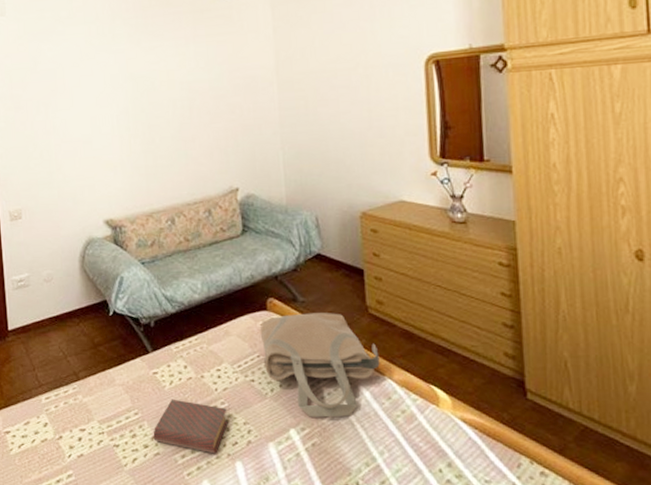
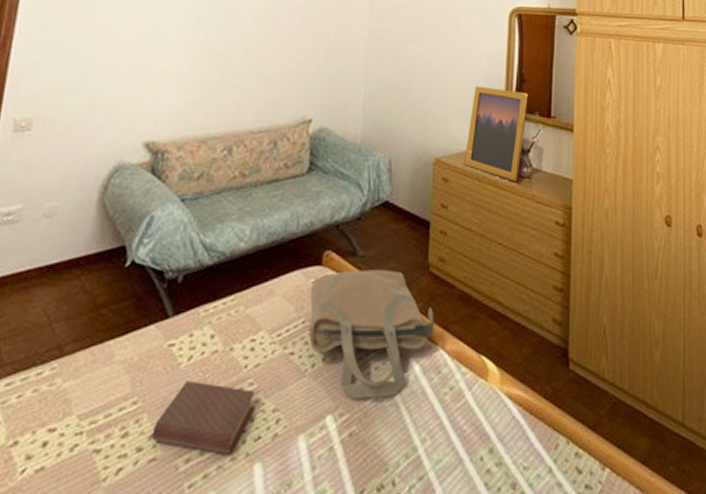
picture frame: none [391,139,456,228] -> present [463,86,529,183]

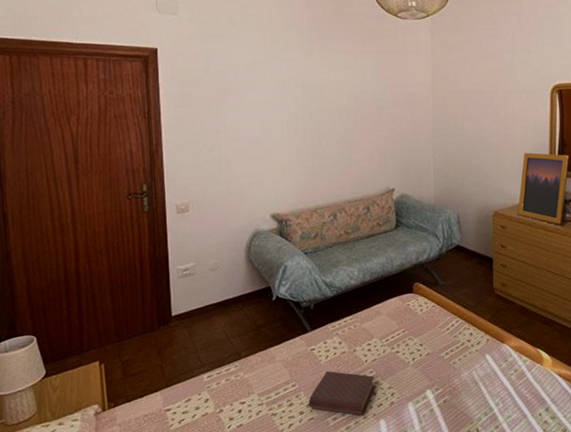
tote bag: present [308,270,435,399] -> none [406,294,501,380]

